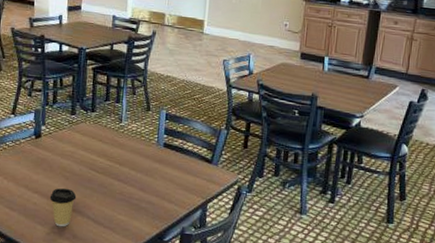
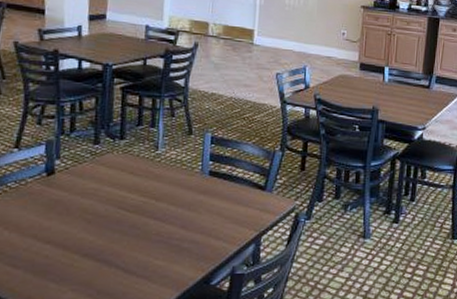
coffee cup: present [49,188,77,227] -> none [66,233,102,282]

